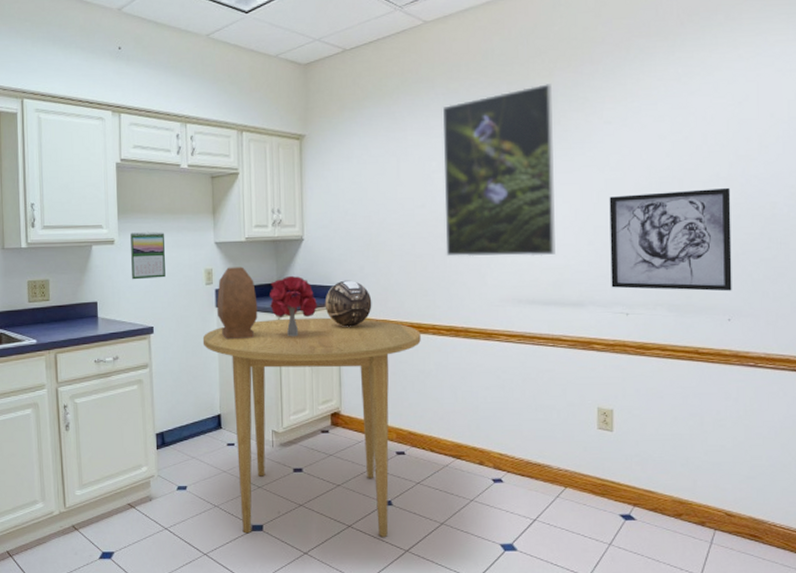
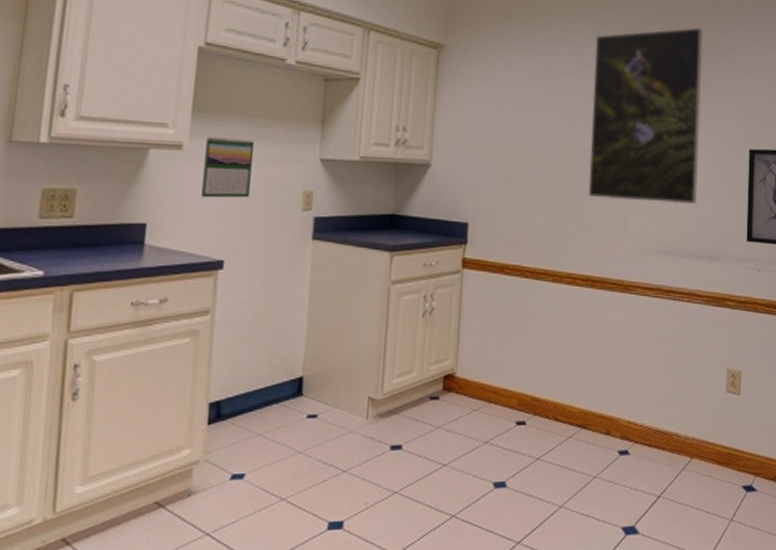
dining table: present [202,317,421,537] -> none [289,258,554,534]
water jug: present [217,267,258,340] -> none [313,191,367,282]
bouquet: present [269,275,317,337] -> none [381,206,440,281]
decorative bowl: present [325,280,372,327] -> none [448,216,504,272]

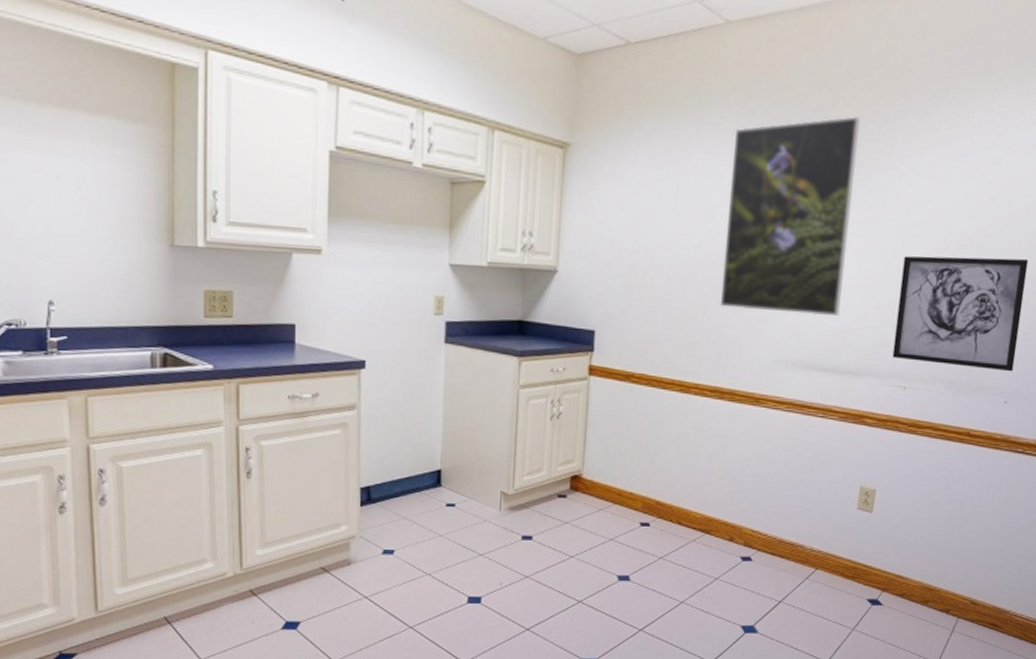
calendar: present [200,136,255,198] -> none [340,241,388,302]

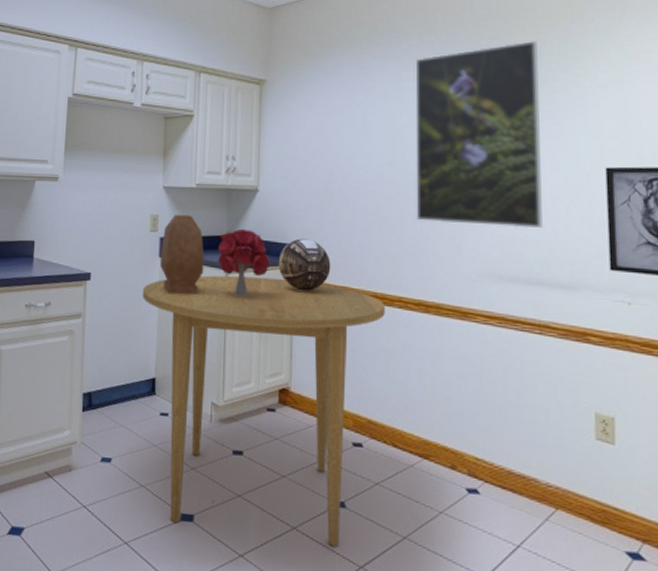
dining table: none [425,363,682,614] -> present [142,275,385,547]
water jug: none [446,296,496,384] -> present [160,214,204,295]
bouquet: none [509,312,567,386] -> present [217,228,270,298]
decorative bowl: none [575,324,631,379] -> present [278,238,331,291]

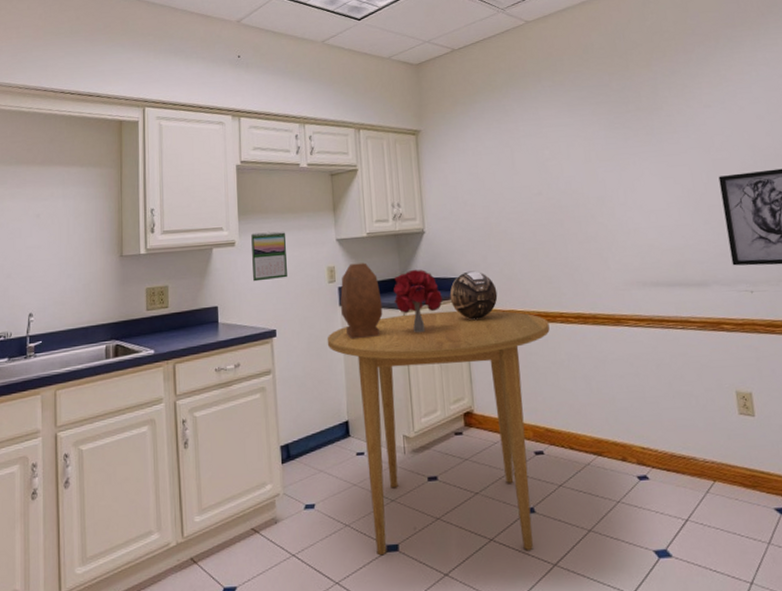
calendar: none [72,169,112,221] -> present [251,231,287,282]
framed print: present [415,41,543,229] -> none [550,73,674,242]

